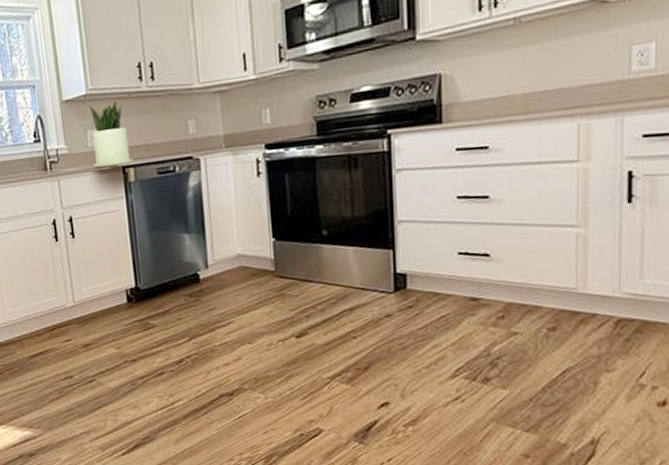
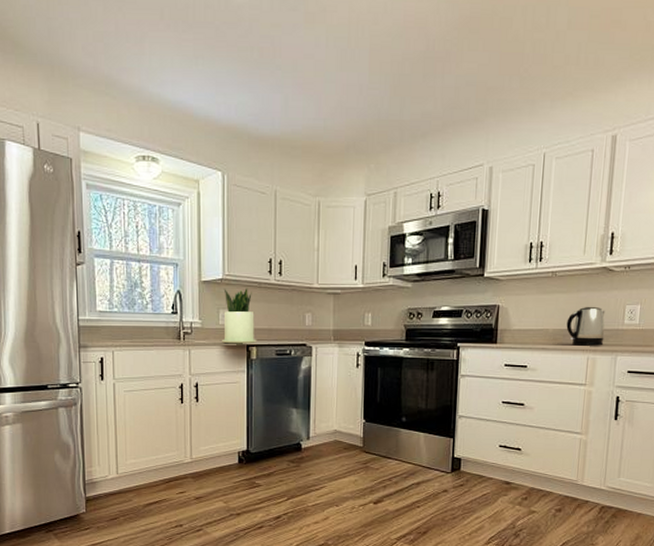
kettle: none [542,54,602,112] -> present [566,306,606,346]

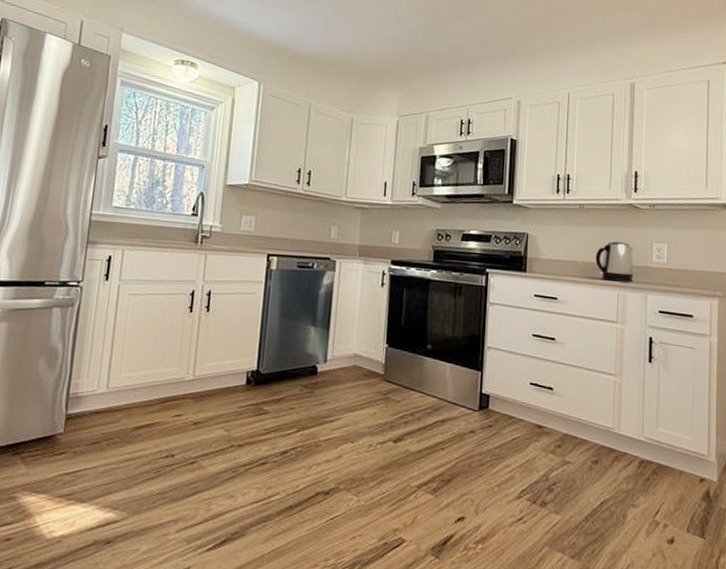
planter: present [221,288,257,344] -> none [240,194,279,254]

